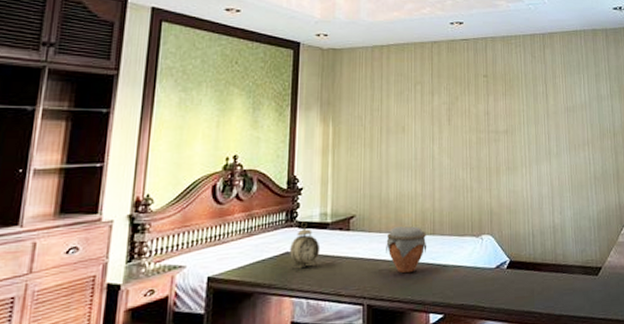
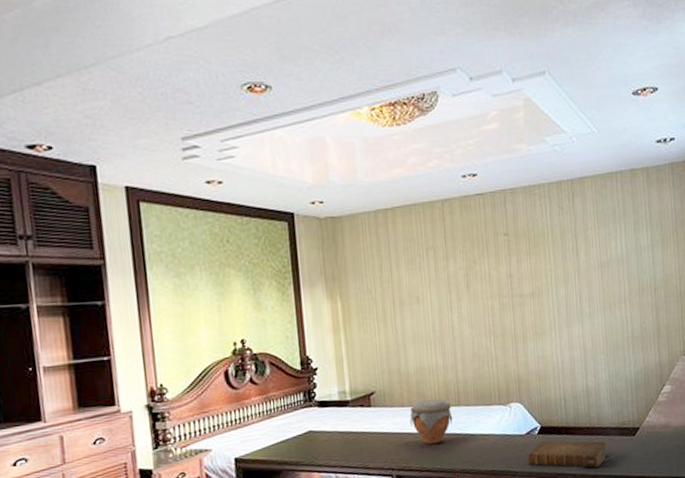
alarm clock: present [290,221,321,269] -> none [312,400,343,446]
book: none [497,276,572,307] -> present [528,440,607,468]

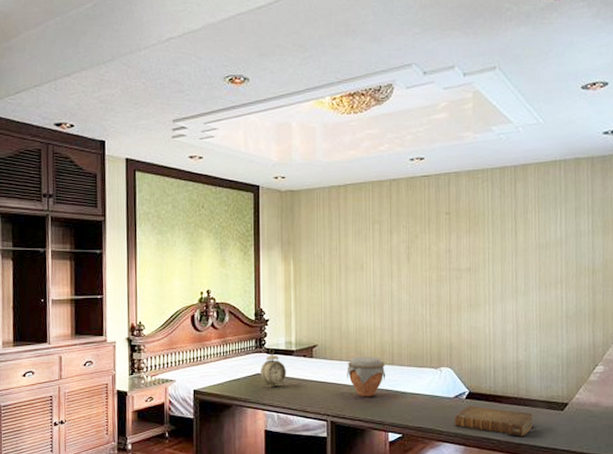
alarm clock: none [312,400,343,446] -> present [261,348,287,388]

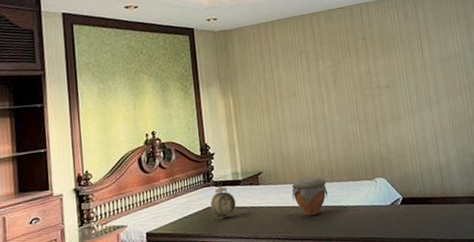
book: present [455,406,534,436] -> none [393,209,461,233]

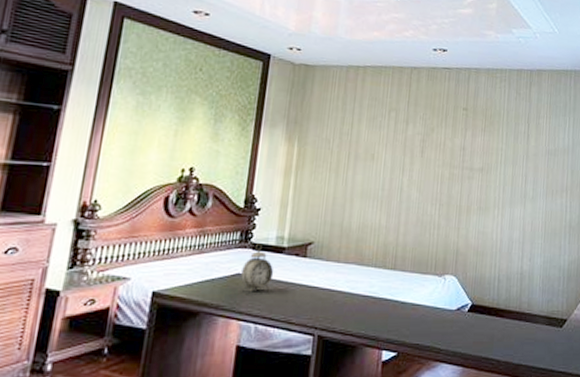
jar: present [291,176,328,217] -> none [342,258,387,307]

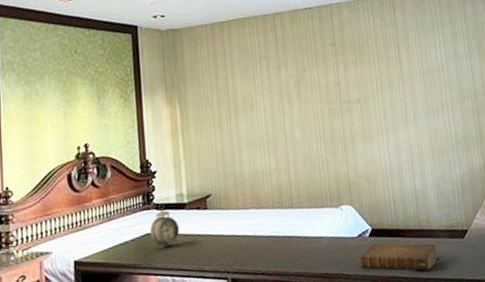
book: none [454,320,534,356] -> present [360,243,438,271]

